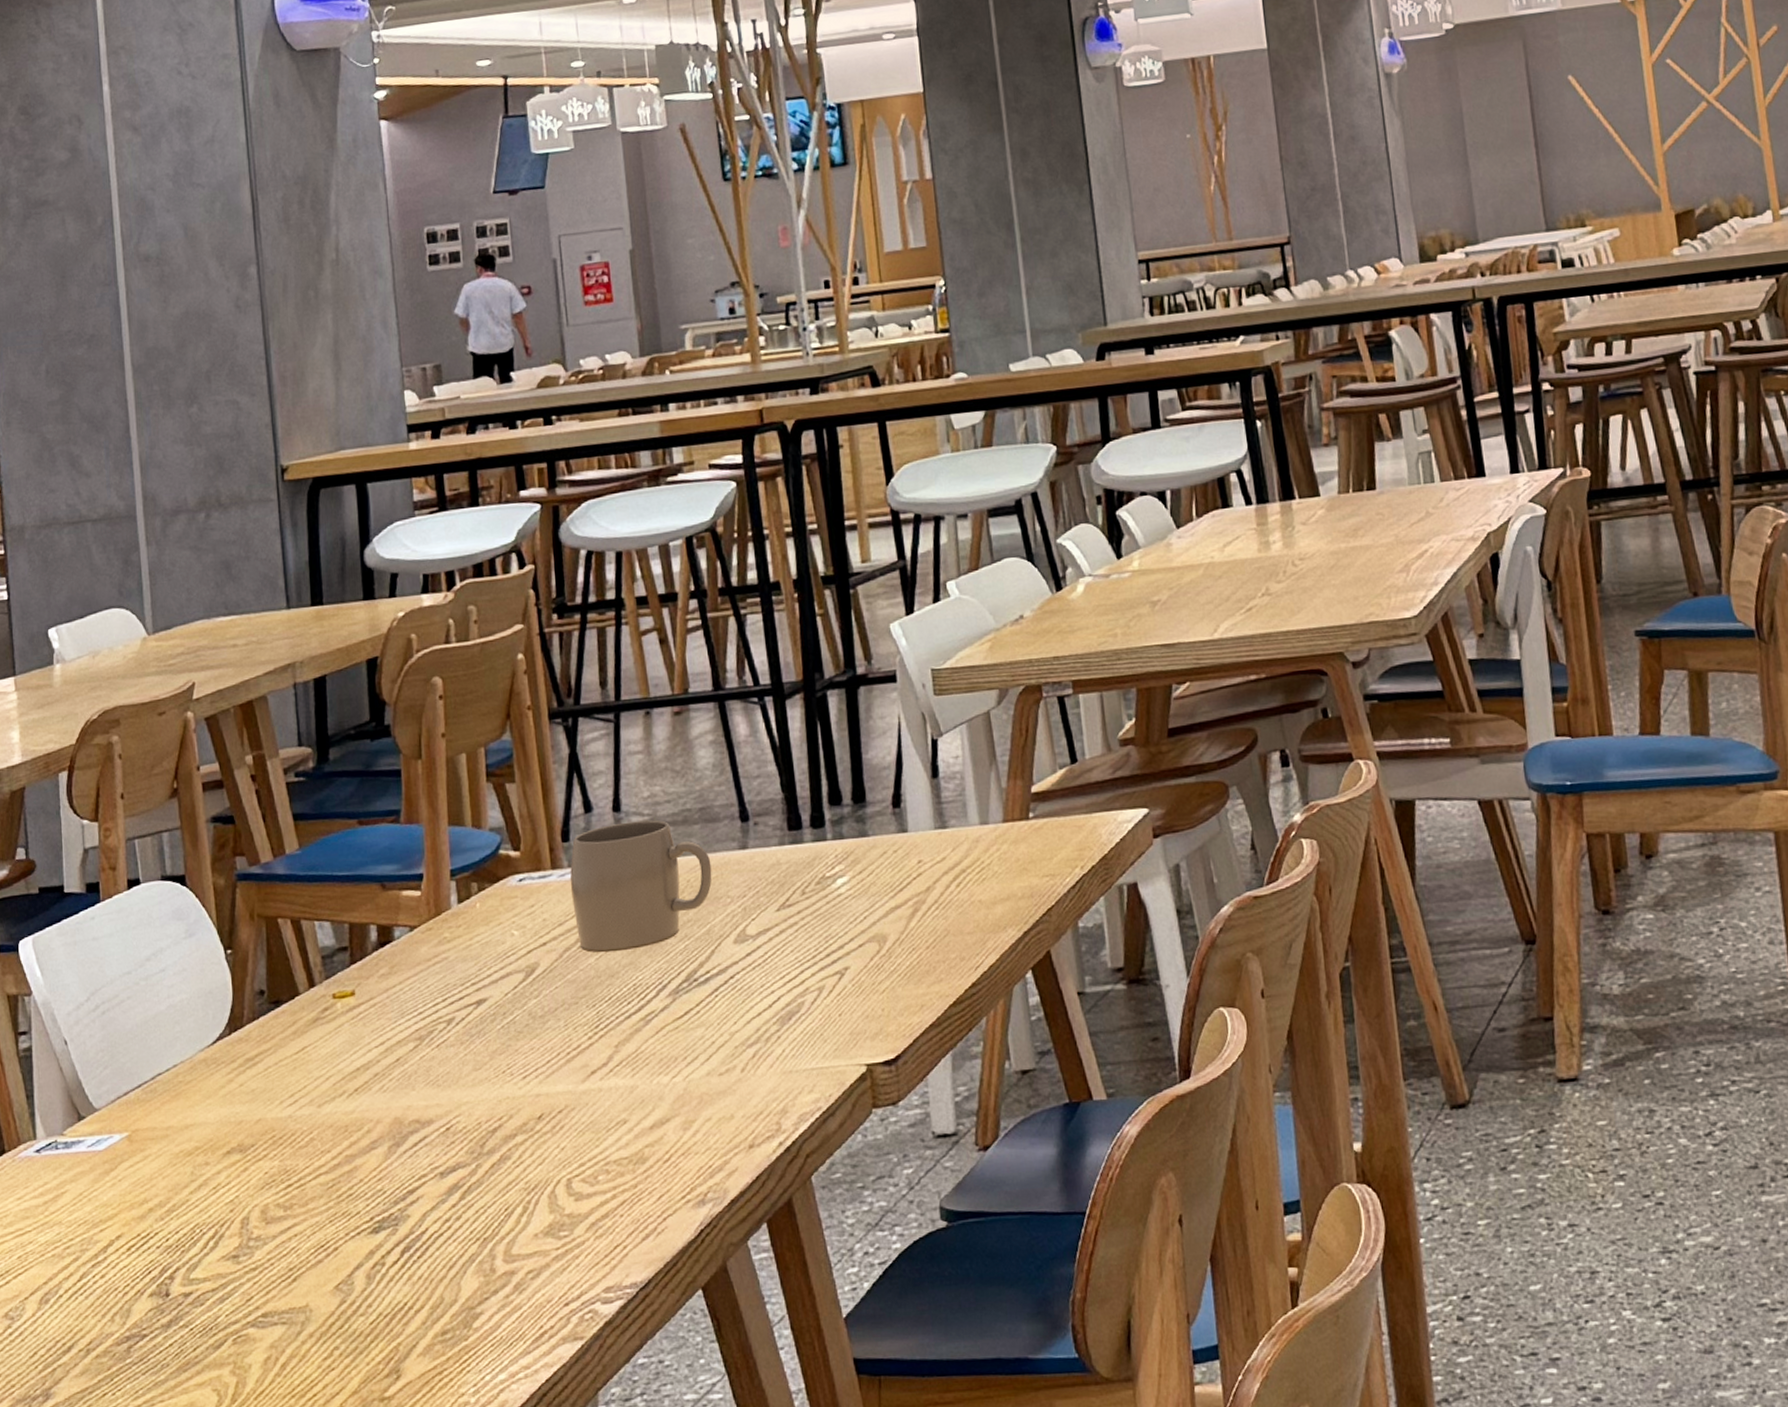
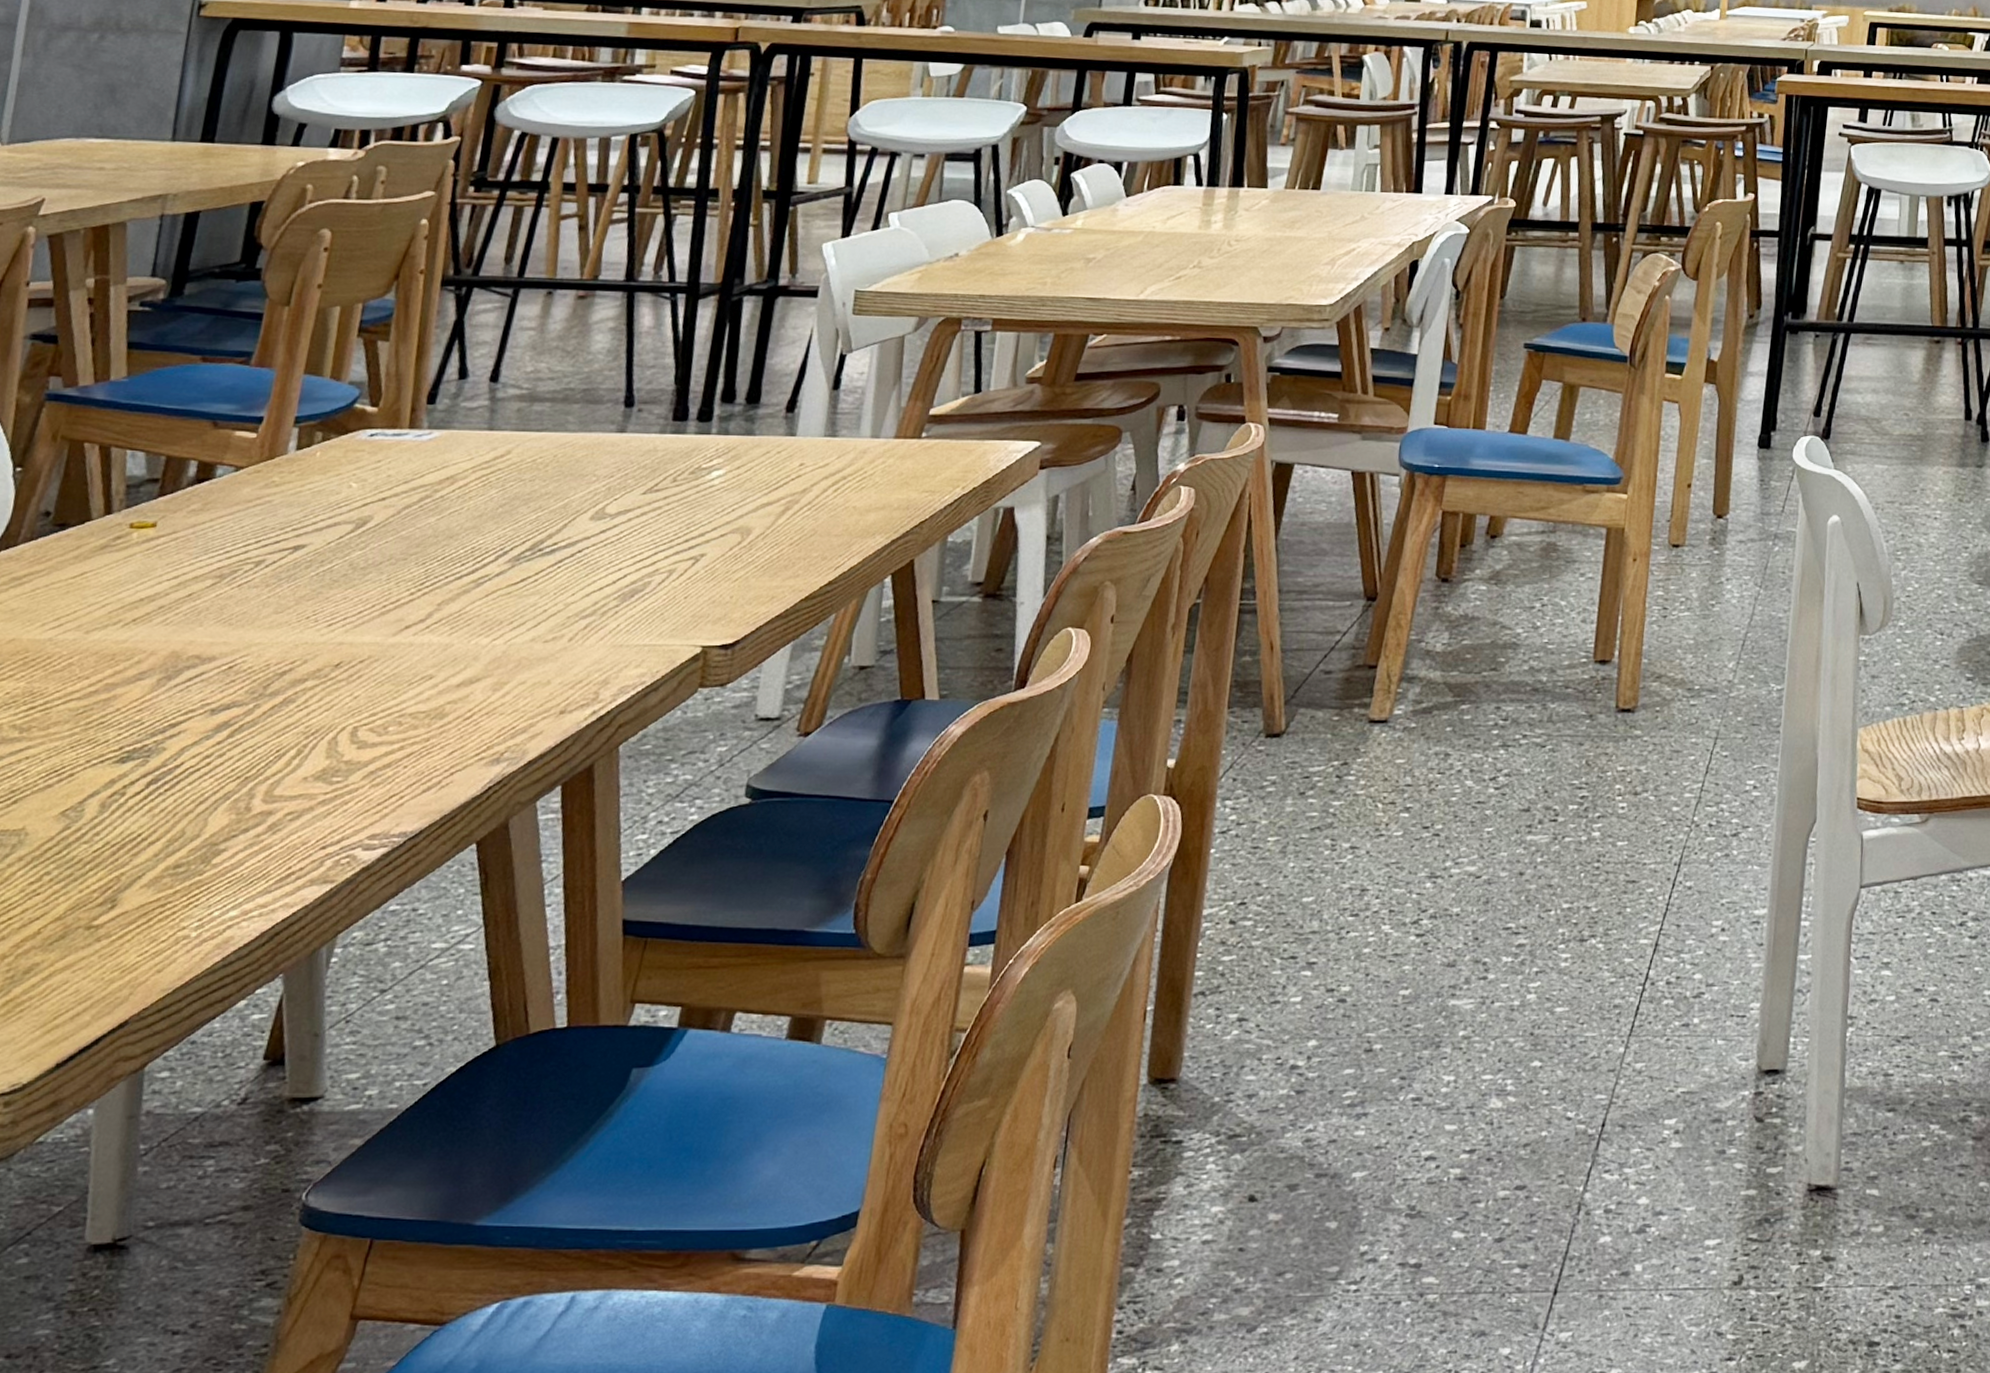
mug: present [570,820,712,953] -> none [422,393,584,515]

